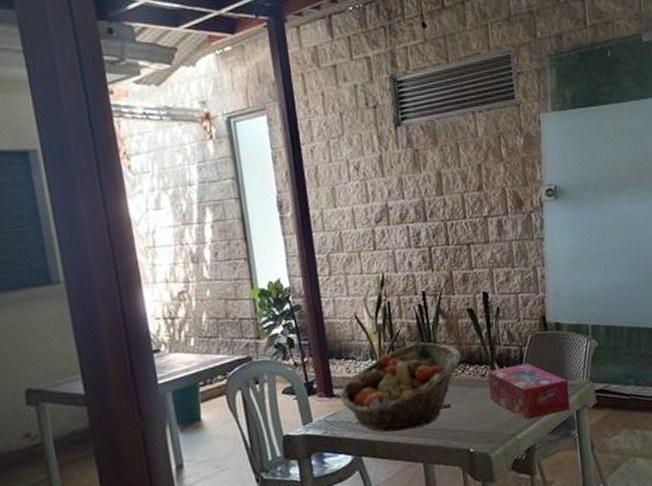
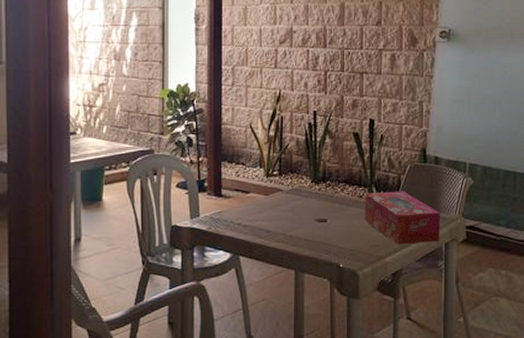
fruit basket: present [339,342,461,433] -> none [226,158,342,238]

